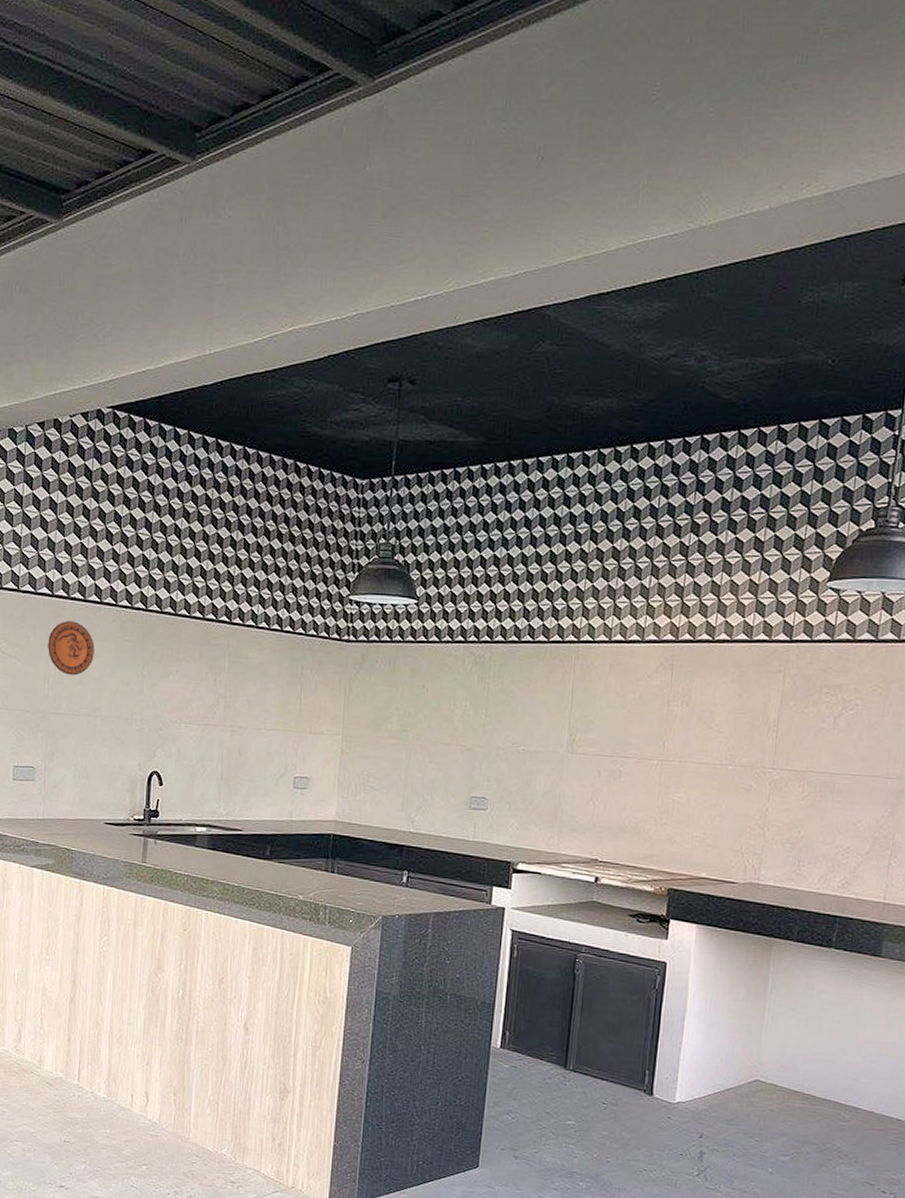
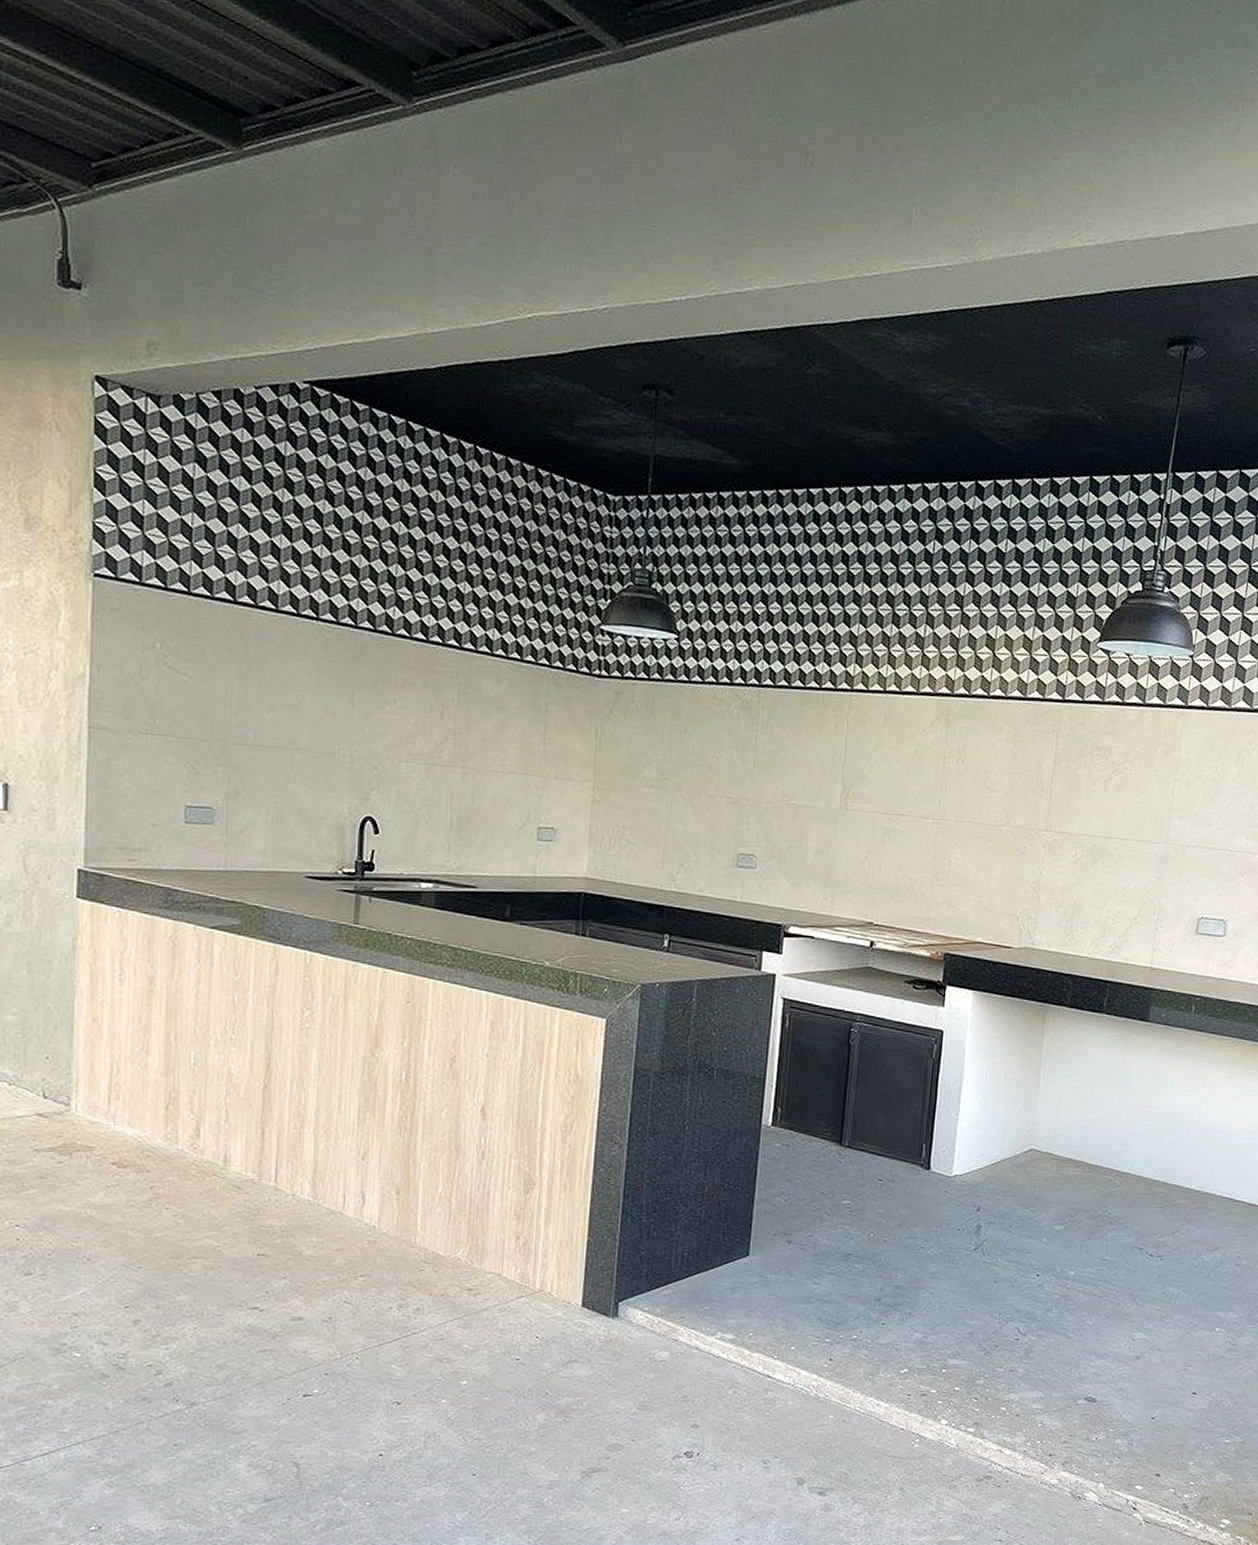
decorative plate: present [48,621,95,676] -> none [229,633,290,700]

